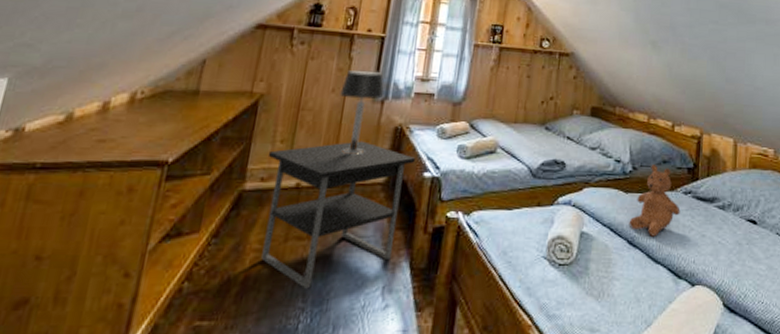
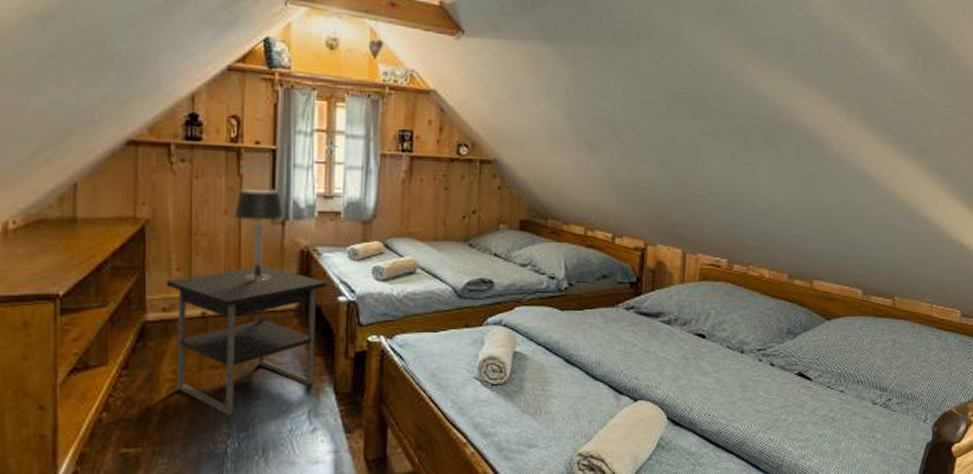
teddy bear: present [628,165,681,237] -> none [565,280,622,354]

